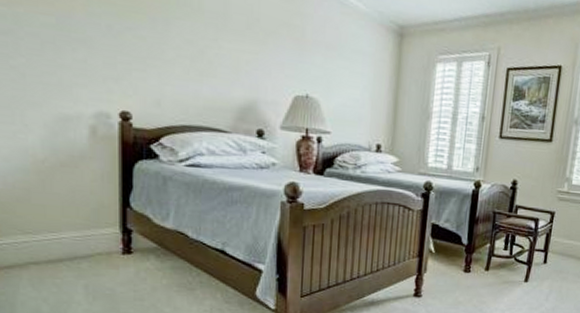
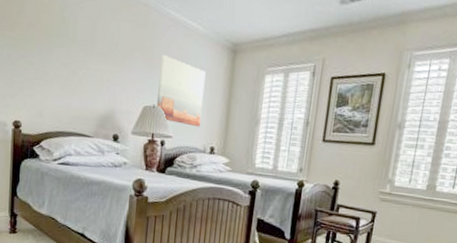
wall art: none [309,35,368,121] -> present [156,55,206,127]

